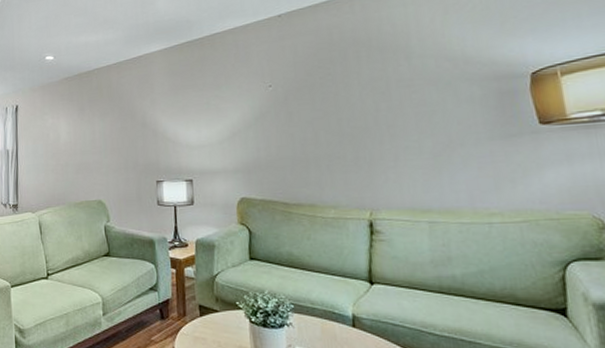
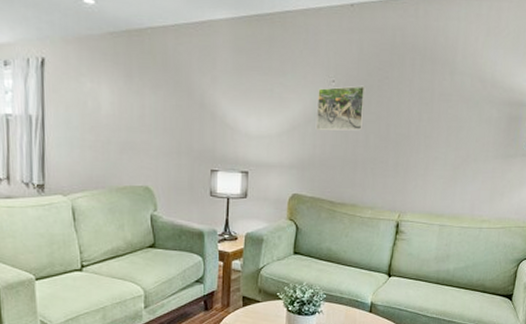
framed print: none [255,85,310,135] -> present [315,85,366,131]

